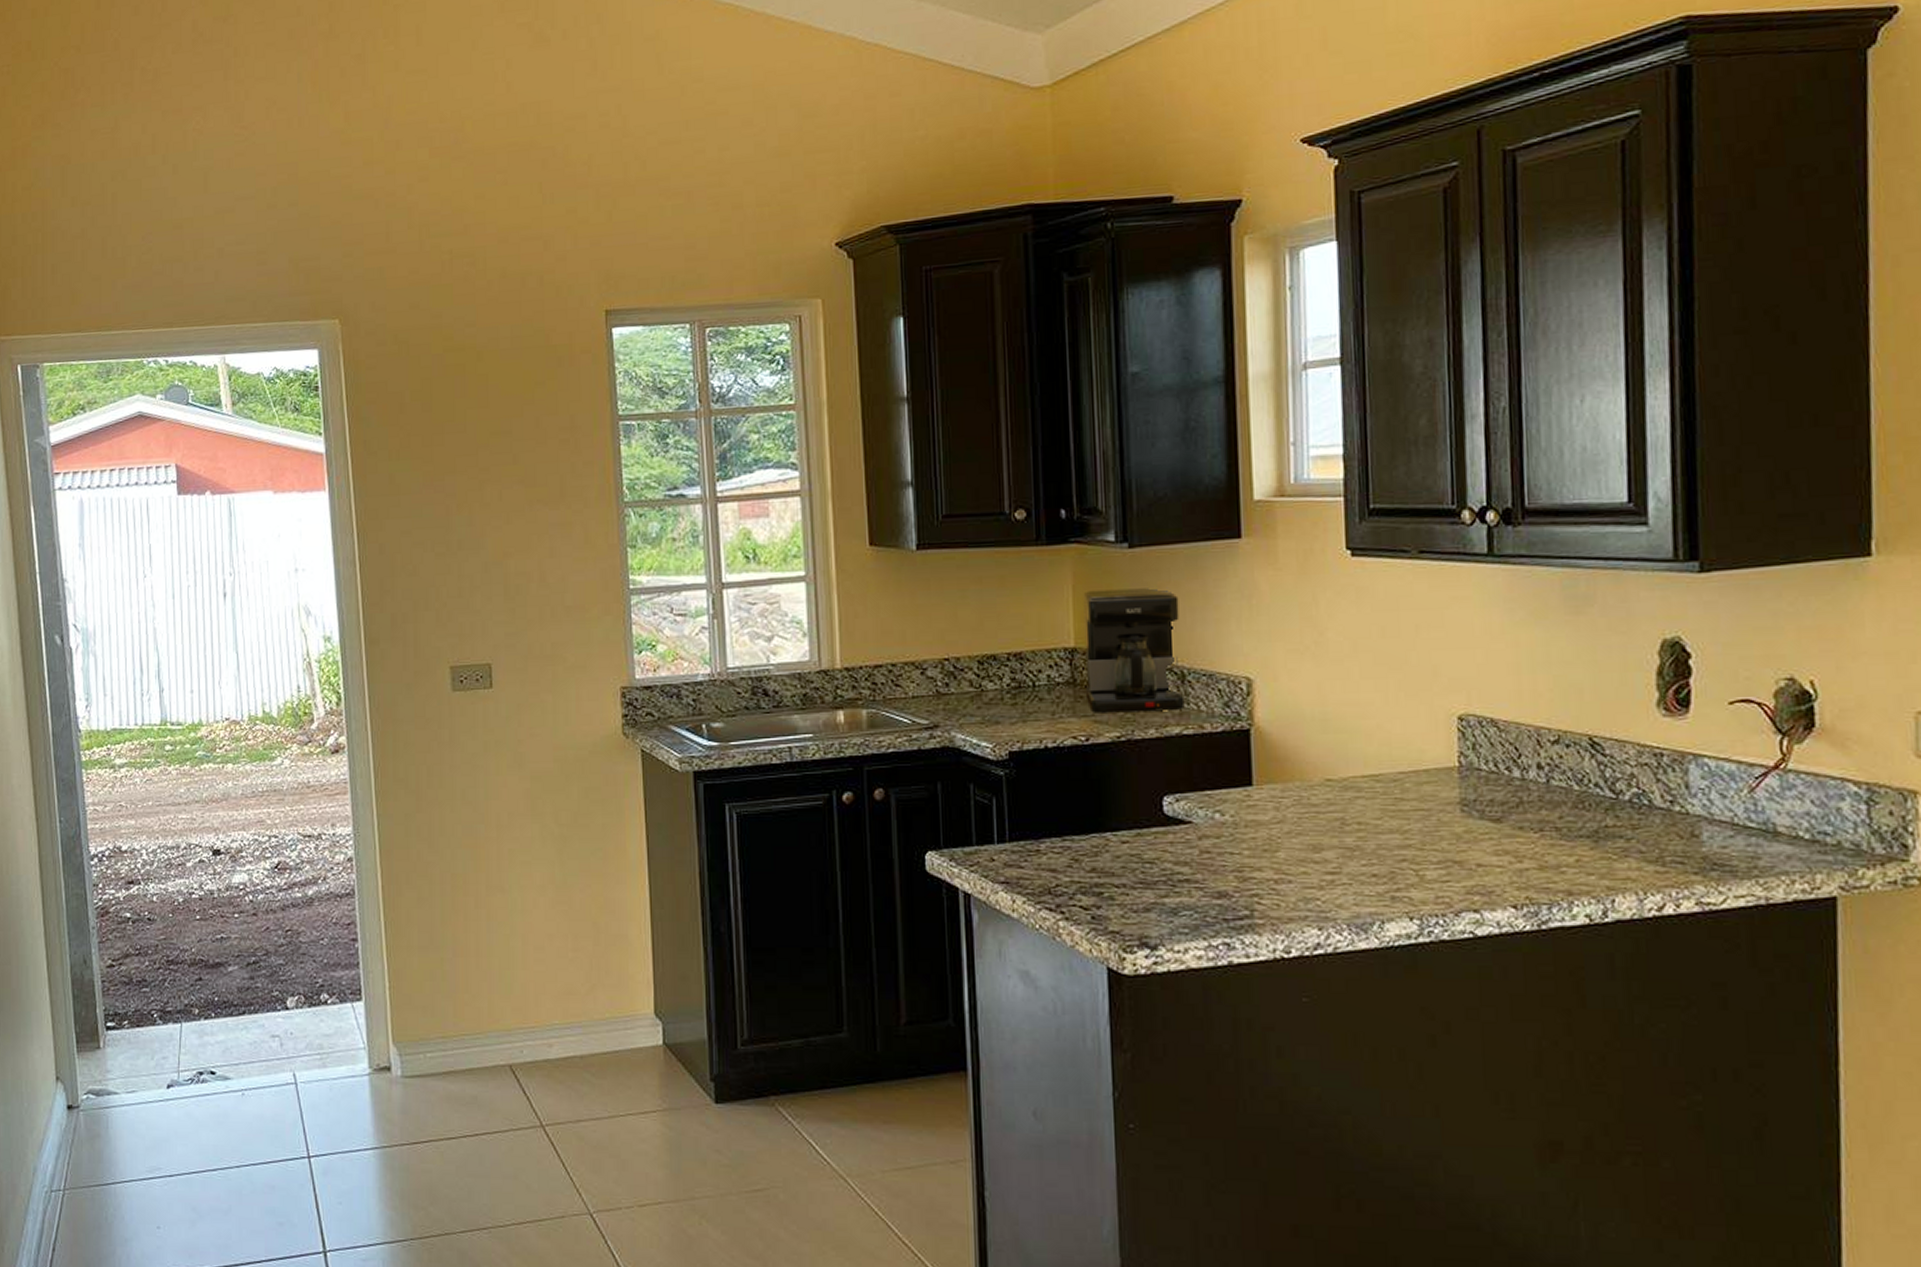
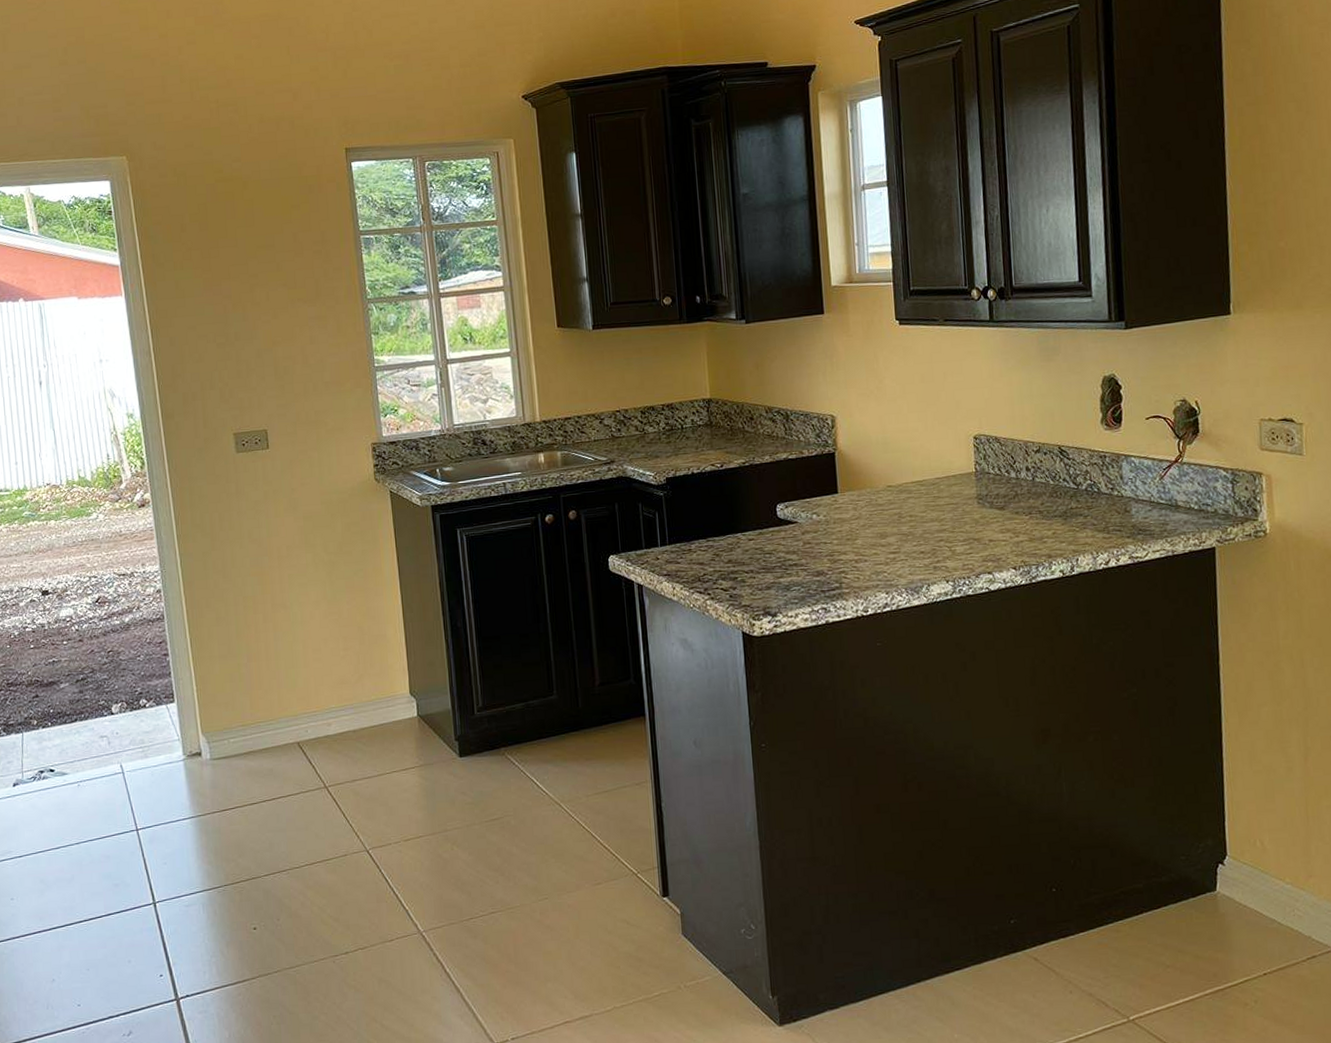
coffee maker: present [1083,587,1185,713] -> none [715,351,789,446]

